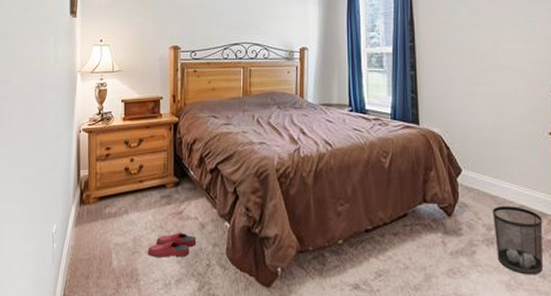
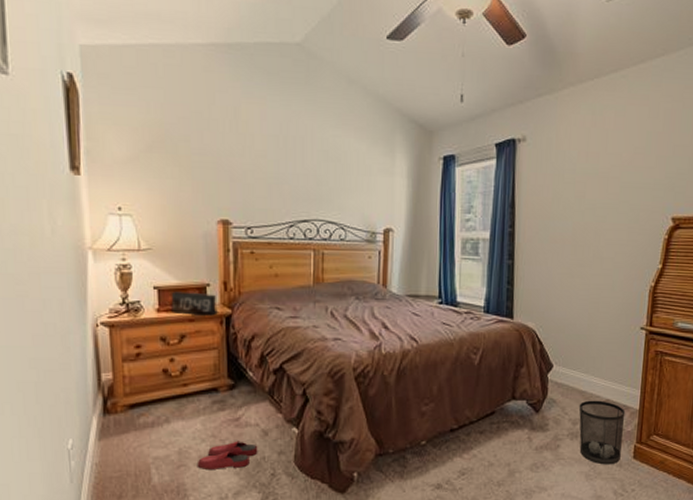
alarm clock: none [133,104,168,123] -> present [171,291,218,316]

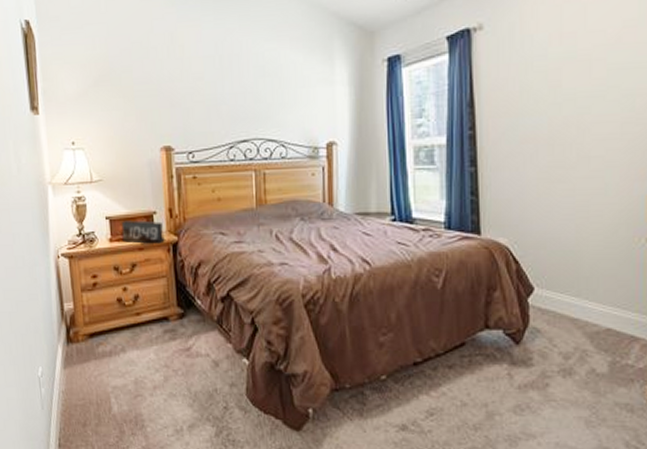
slippers: present [197,441,258,469] -> none [152,371,210,400]
waste bin: present [579,400,626,465] -> none [570,329,634,410]

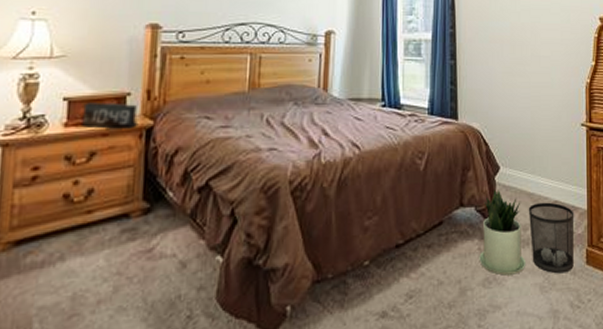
planter: none [509,313,568,405] -> present [479,190,527,276]
waste bin: none [570,329,634,410] -> present [528,202,574,274]

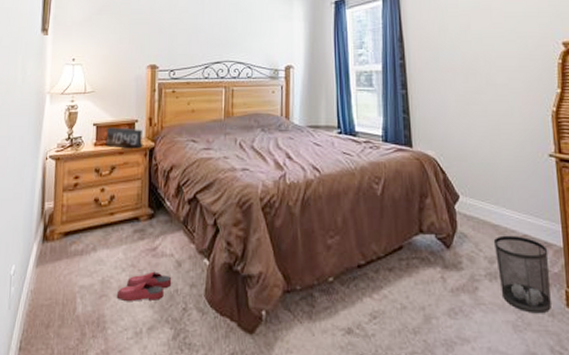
slippers: none [93,277,173,318] -> present [116,271,172,301]
planter: present [479,190,527,276] -> none [442,219,496,308]

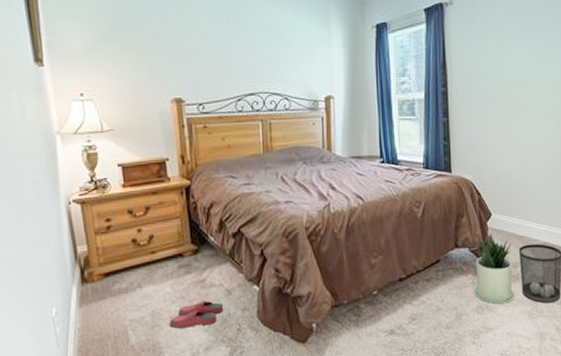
alarm clock: present [106,127,143,149] -> none [134,167,178,188]
planter: none [442,219,496,308] -> present [473,233,516,304]

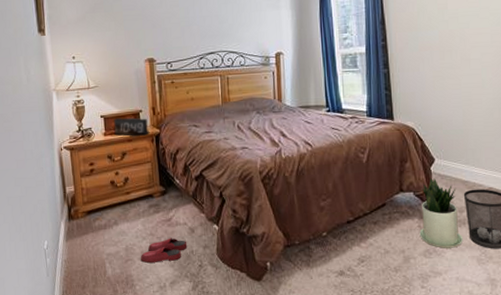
alarm clock: none [134,167,178,188] -> present [113,117,149,136]

